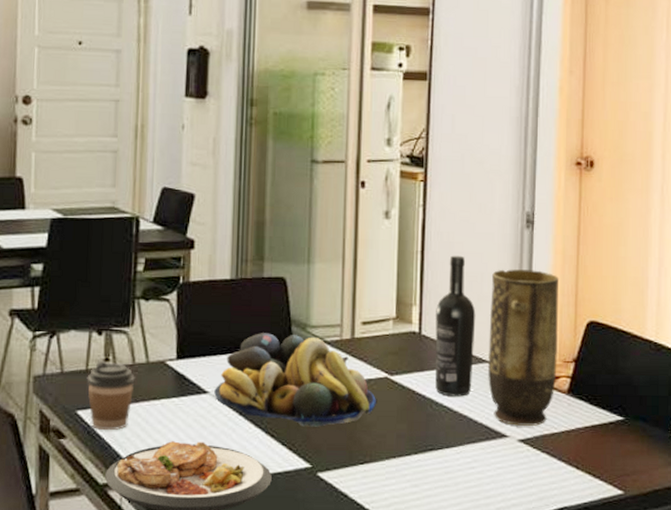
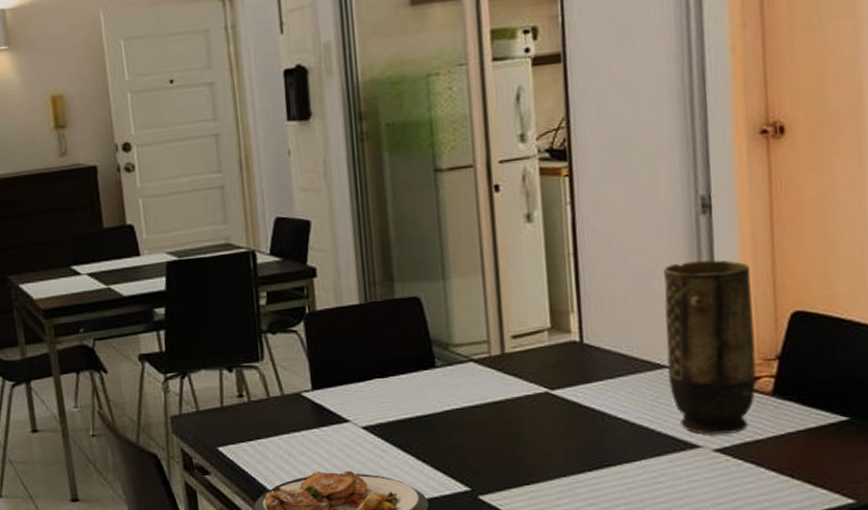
coffee cup: present [86,360,135,431] -> none [223,396,272,465]
fruit bowl: present [214,333,376,427] -> none [356,355,537,450]
wine bottle: present [435,255,476,397] -> none [598,253,651,408]

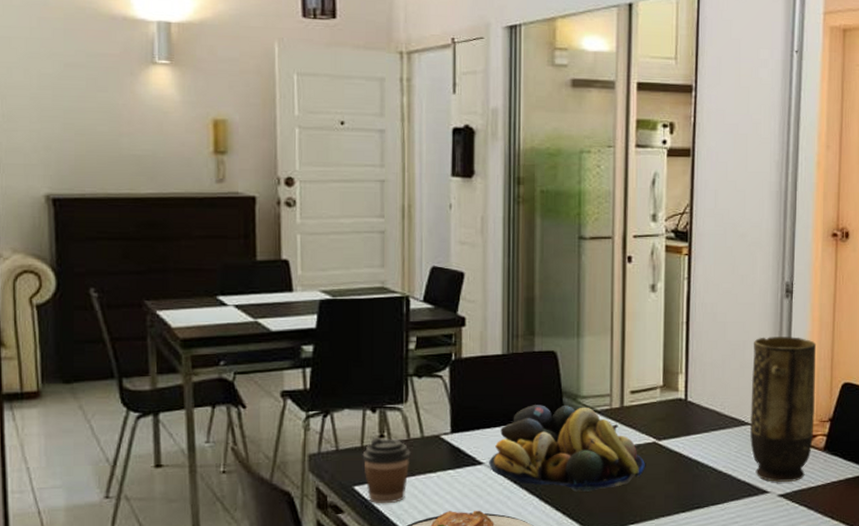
coffee cup: none [223,396,272,465] -> present [362,436,411,504]
fruit bowl: none [356,355,537,450] -> present [489,405,645,492]

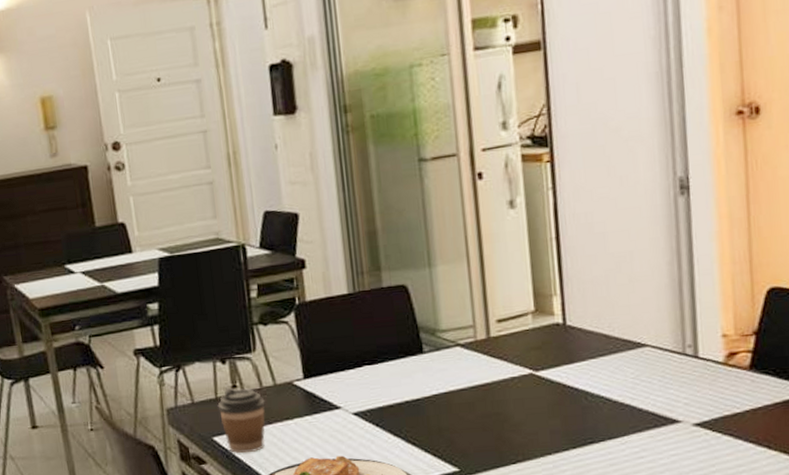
fruit bowl: present [489,405,645,492] -> none [347,341,523,432]
vase: present [749,337,817,482] -> none [643,239,734,410]

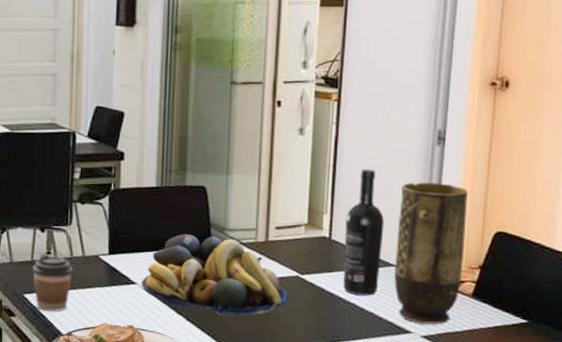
fruit bowl: none [347,341,523,432] -> present [141,234,287,317]
wine bottle: none [580,236,632,386] -> present [343,169,385,296]
vase: none [643,239,734,410] -> present [394,182,469,325]

